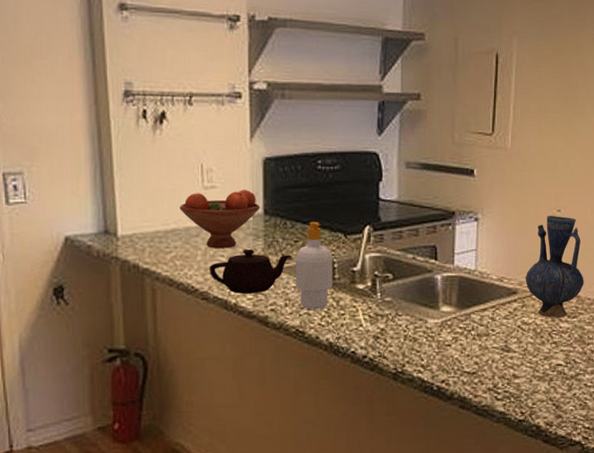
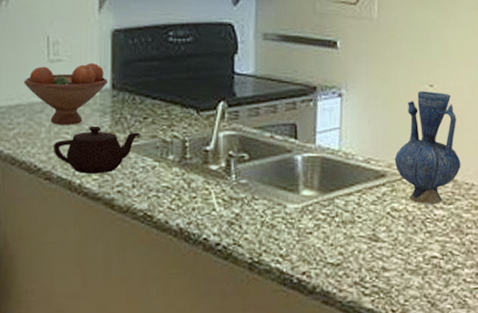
soap bottle: present [296,222,332,310] -> none [144,97,184,192]

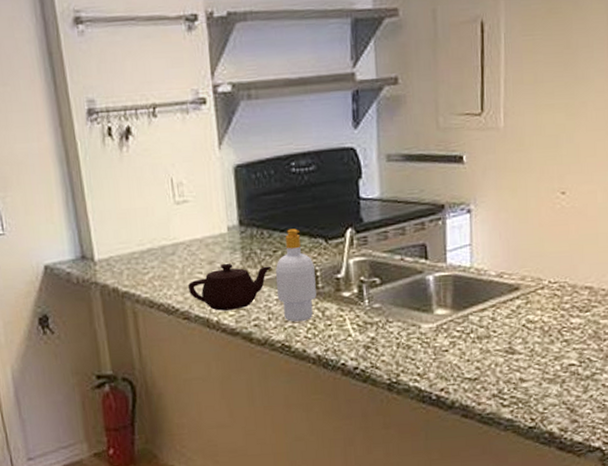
fruit bowl: present [24,63,107,125] -> none [153,201,234,266]
soap bottle: none [144,97,184,192] -> present [276,228,316,322]
vase: present [394,91,461,204] -> none [528,199,597,314]

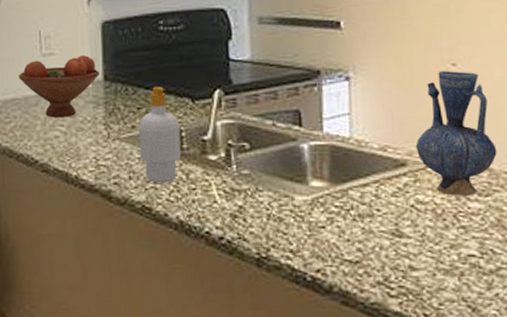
fruit bowl: none [153,201,234,266] -> present [18,55,99,118]
teapot: present [188,264,272,311] -> none [48,118,135,166]
vase: none [528,199,597,314] -> present [415,71,497,196]

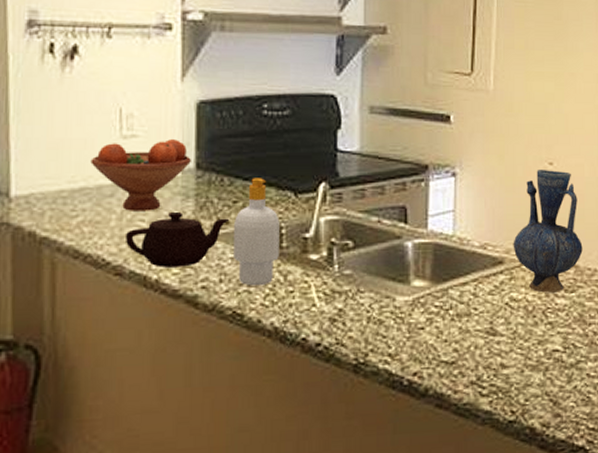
teapot: none [48,118,135,166] -> present [124,213,230,267]

